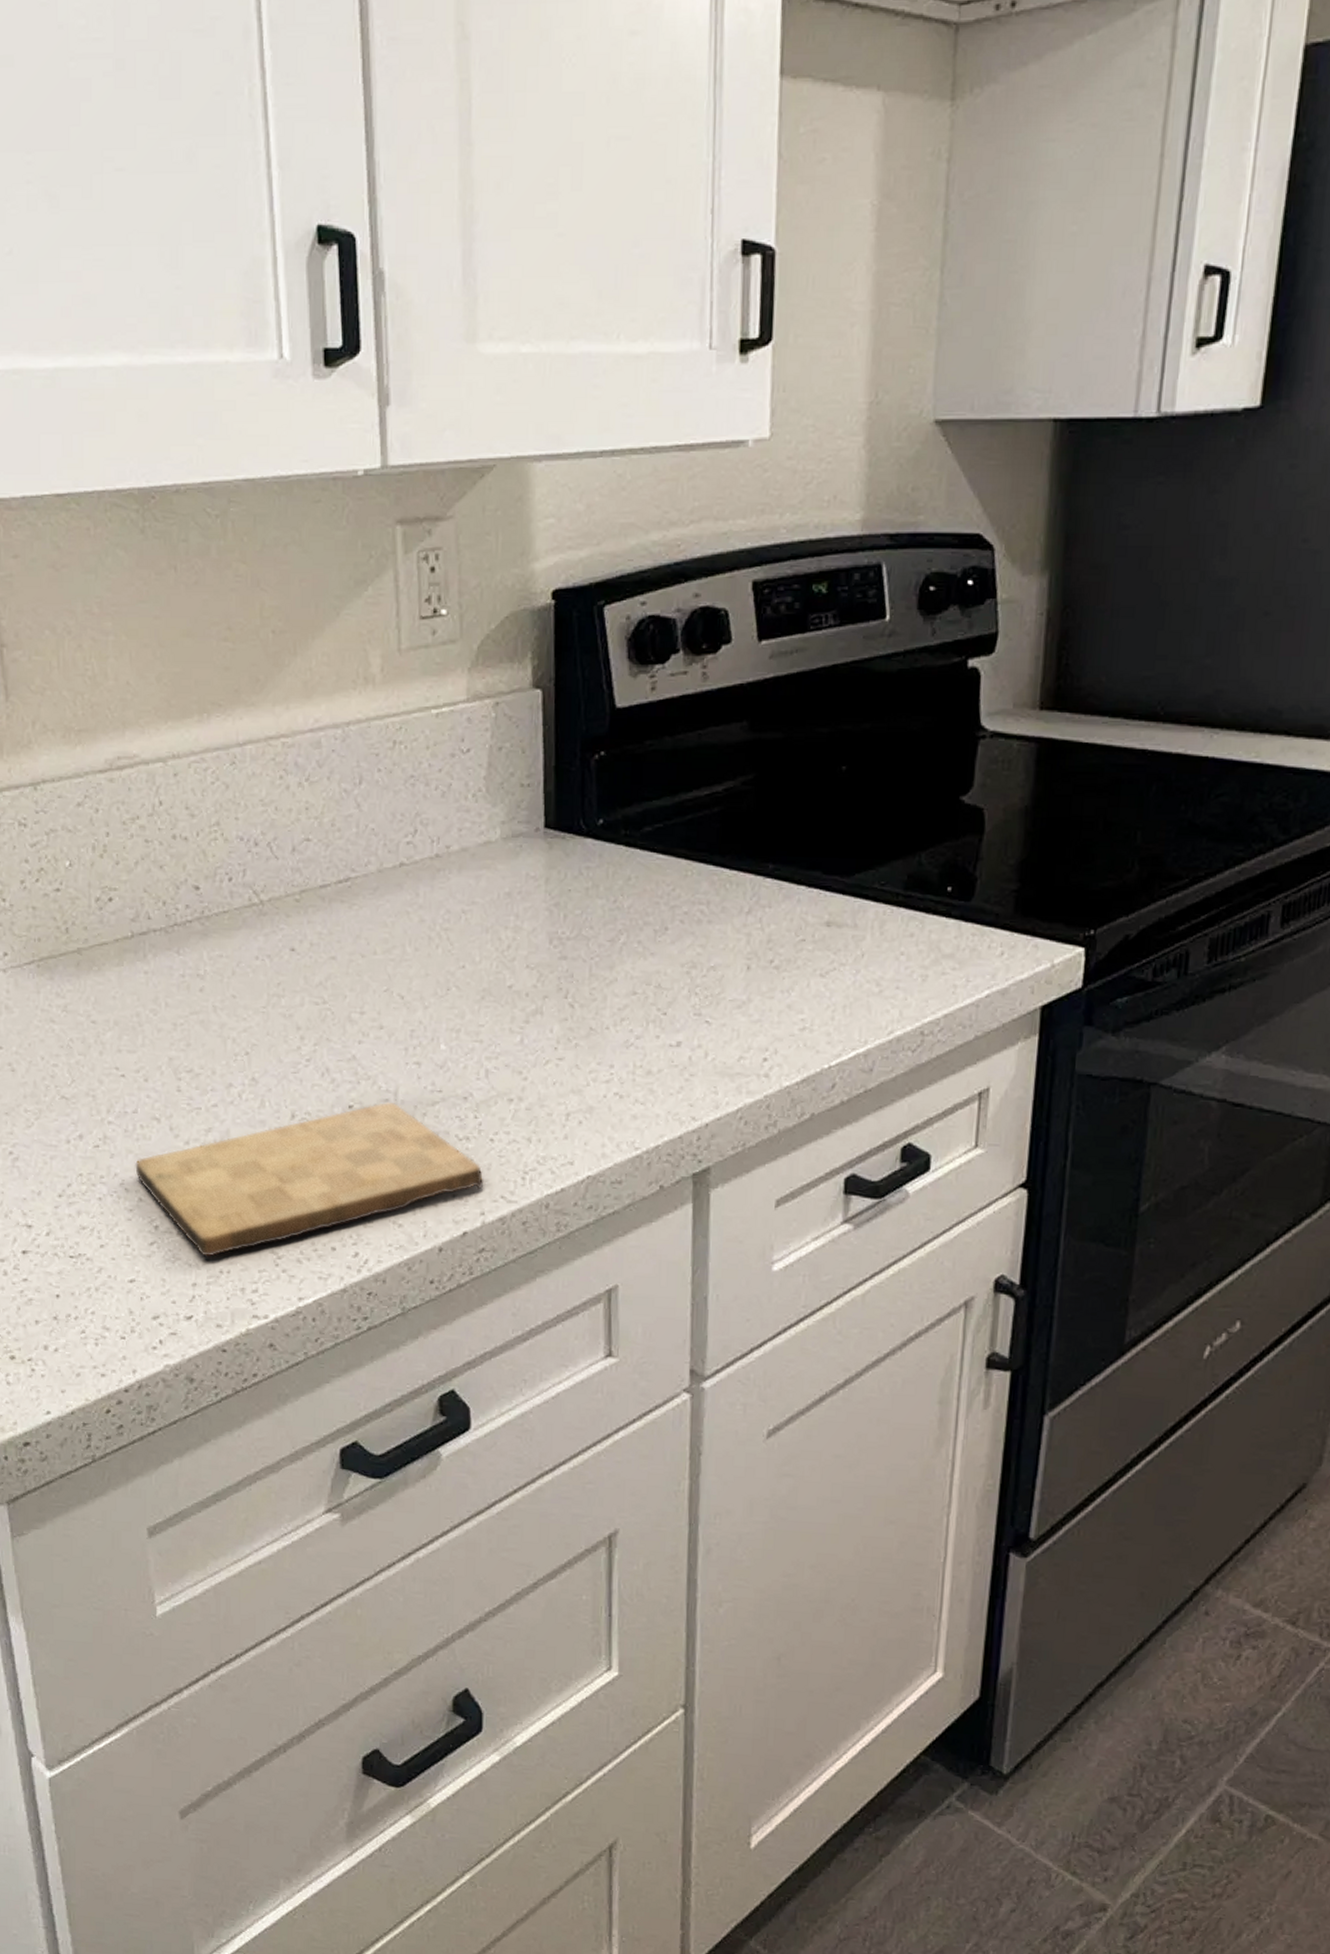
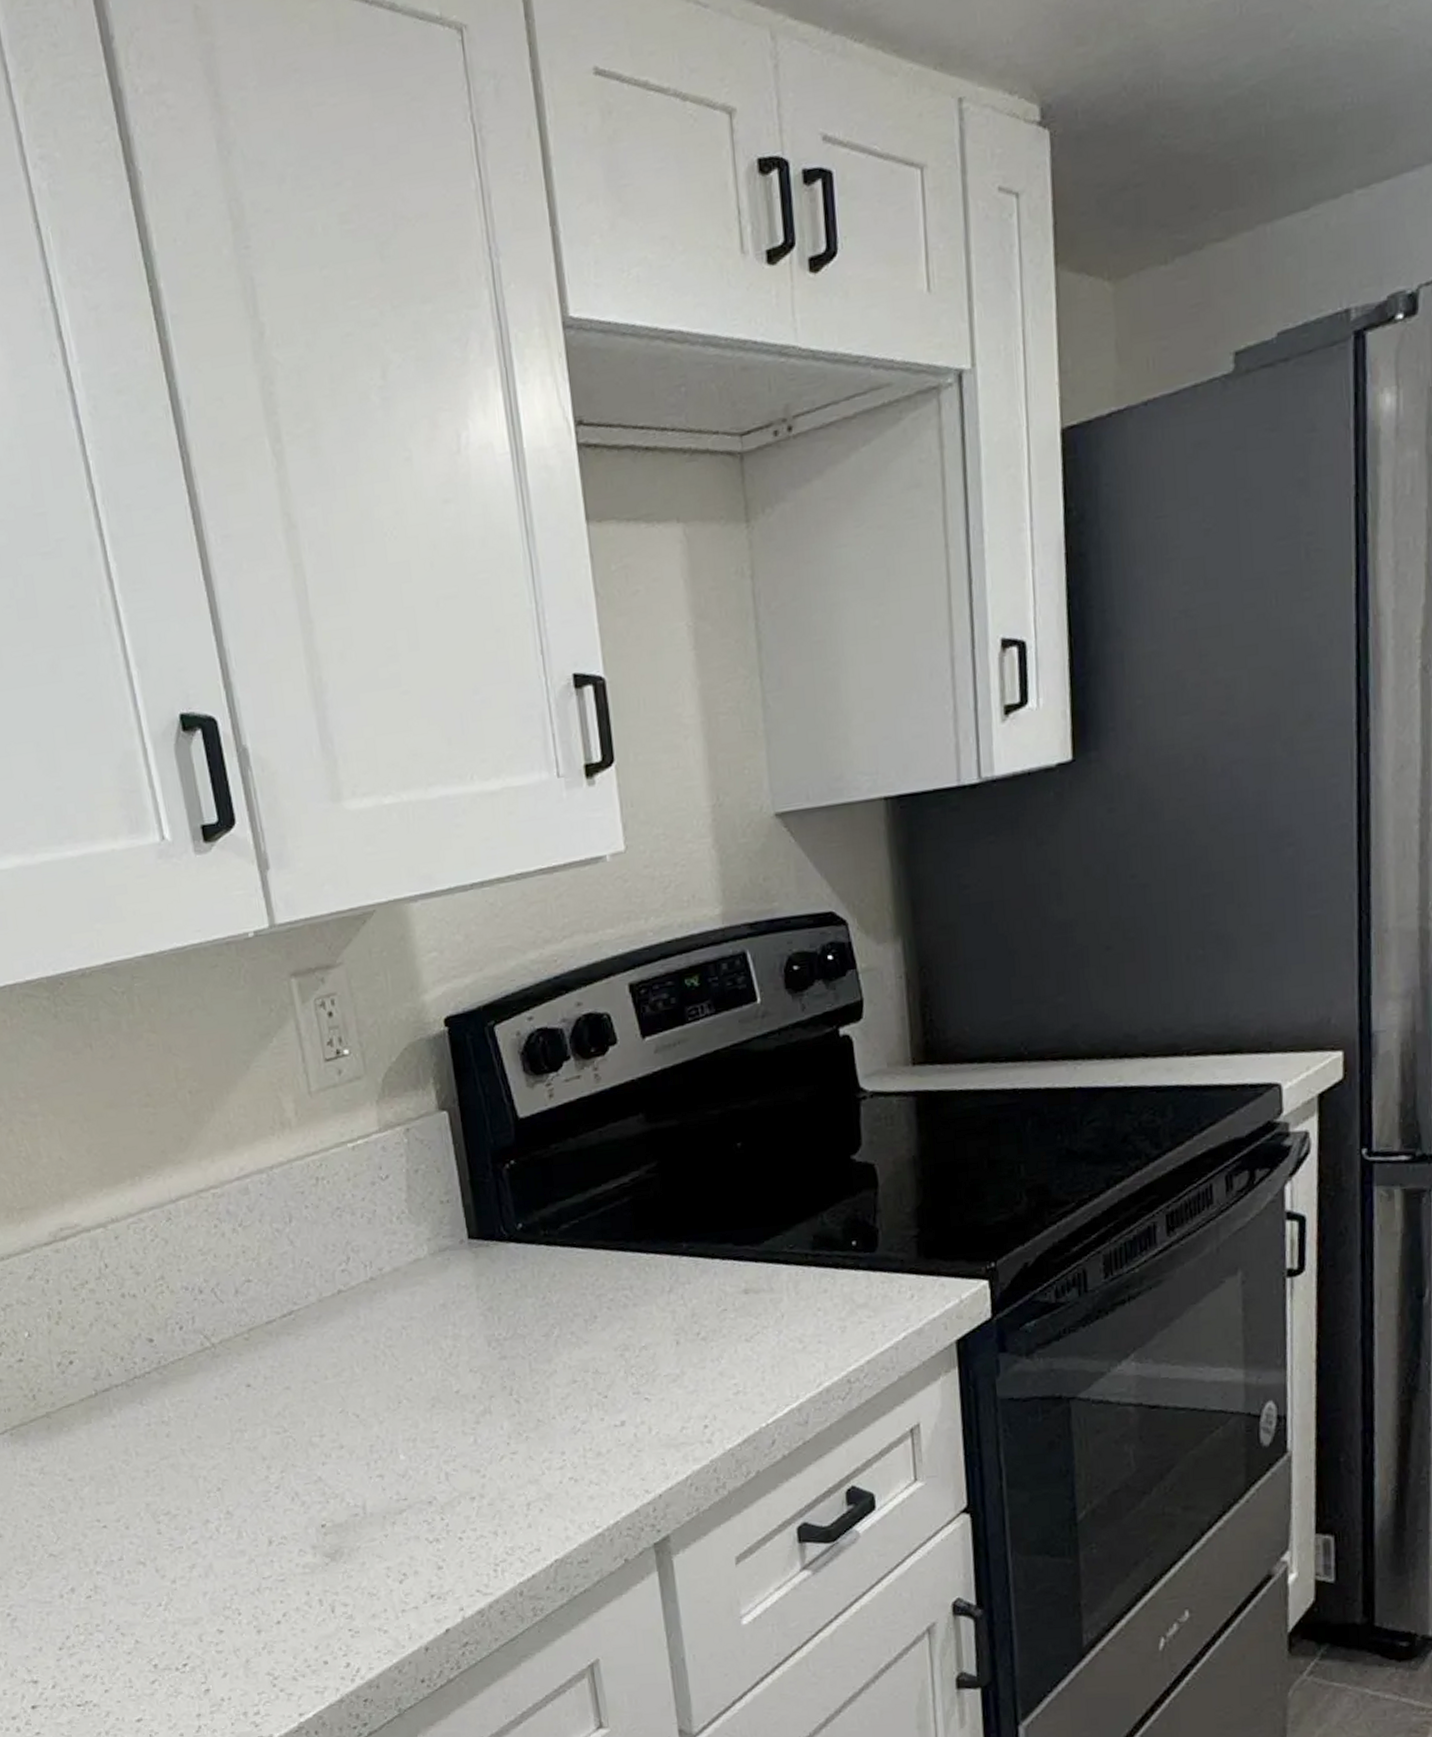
cutting board: present [135,1101,484,1257] -> none [127,1515,459,1687]

